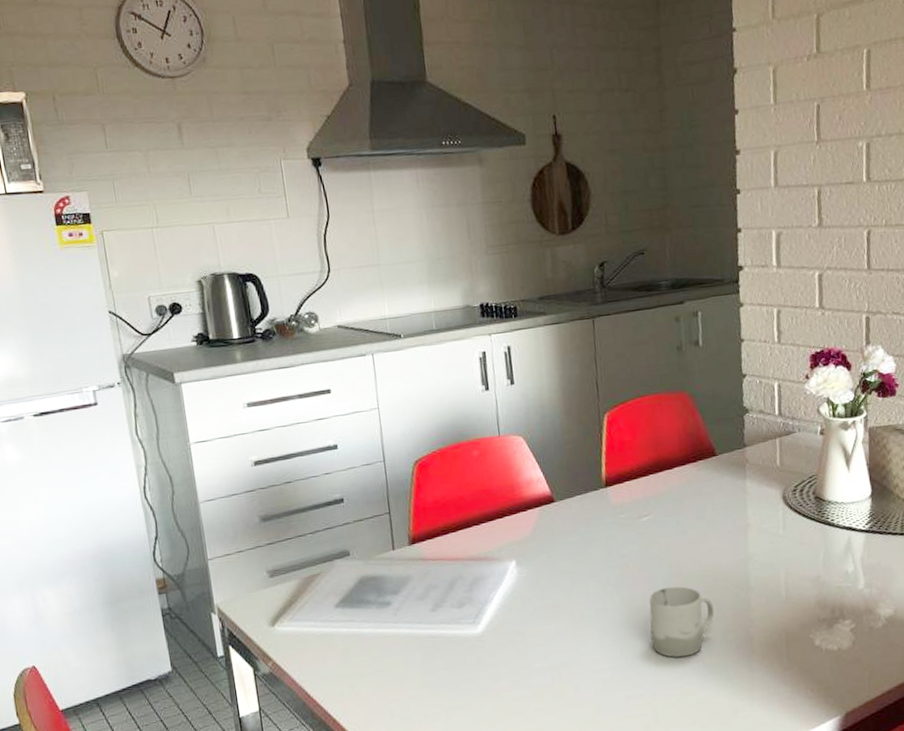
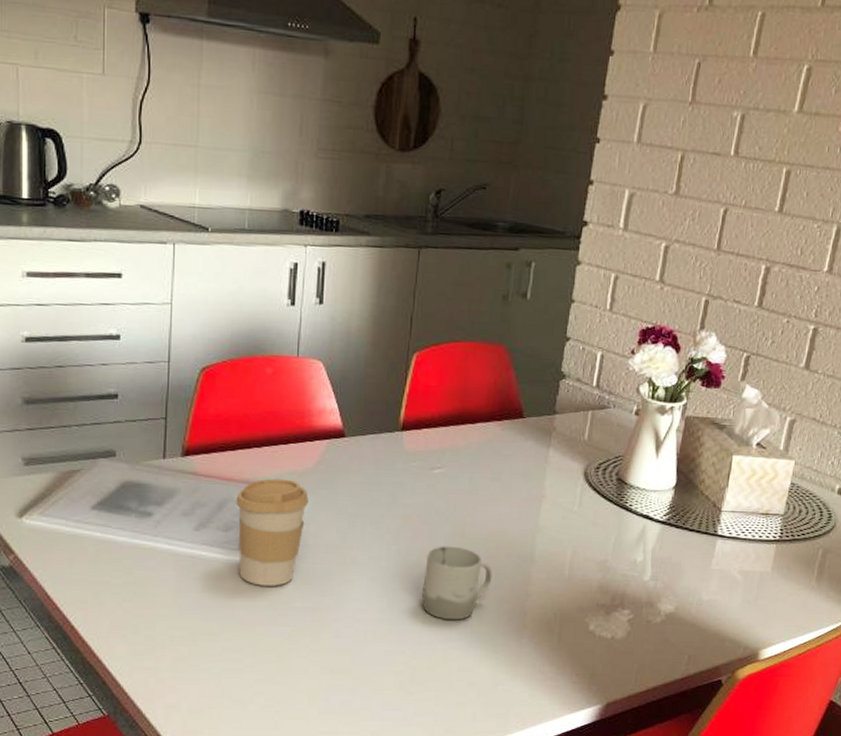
coffee cup: none [464,549,531,654] -> present [236,478,309,586]

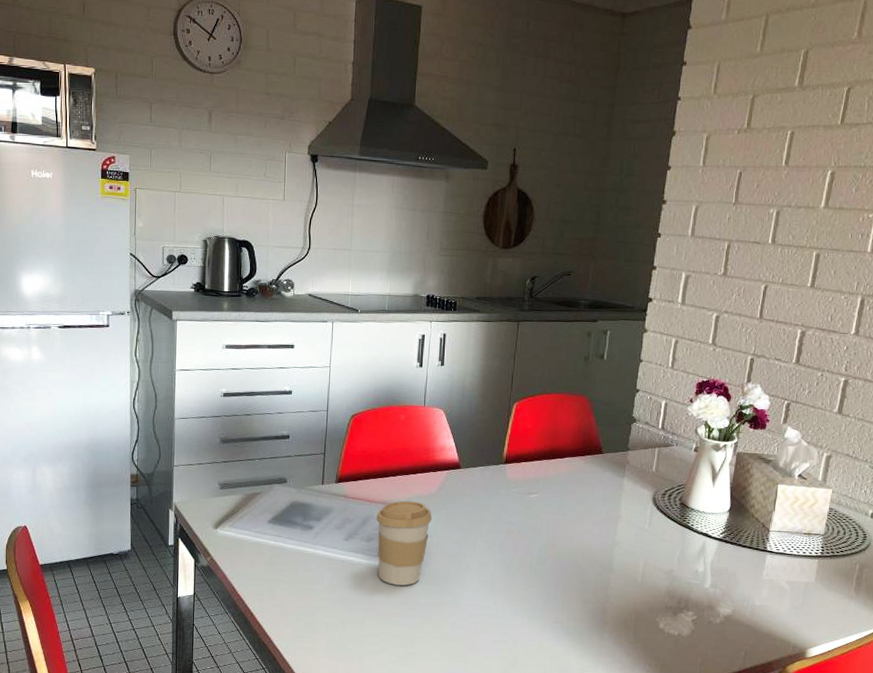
cup: present [422,546,492,620] -> none [521,556,578,617]

